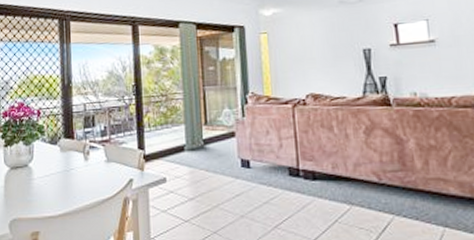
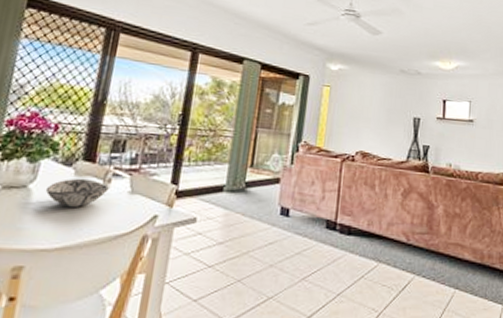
decorative bowl: none [41,153,89,179] -> present [45,178,109,207]

